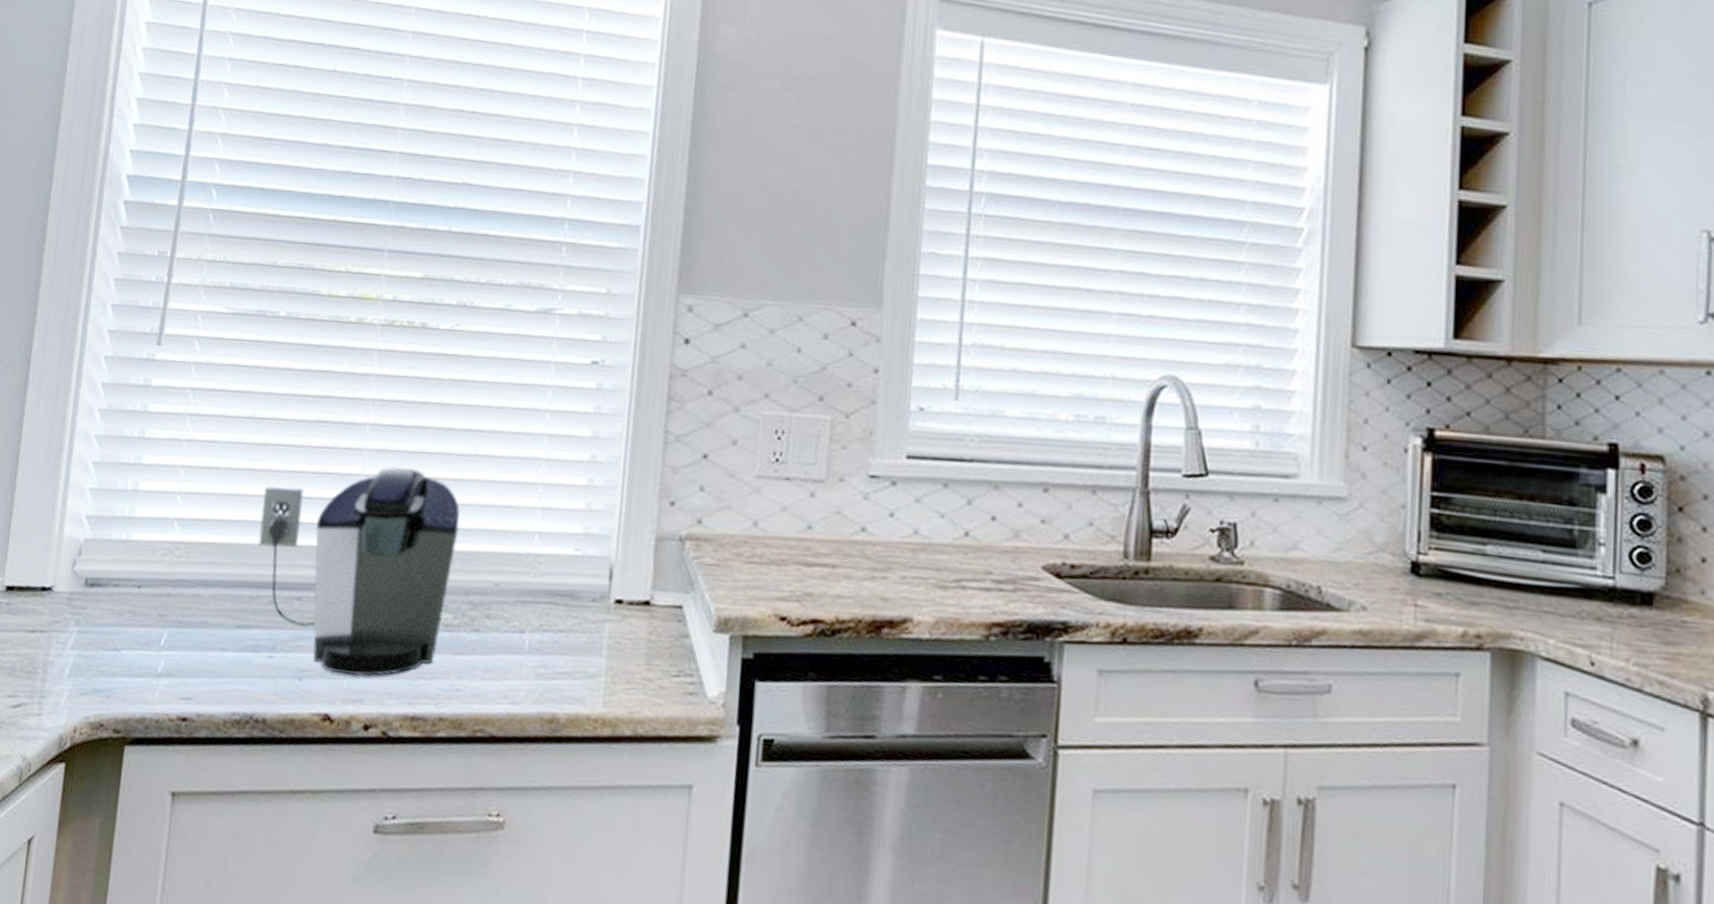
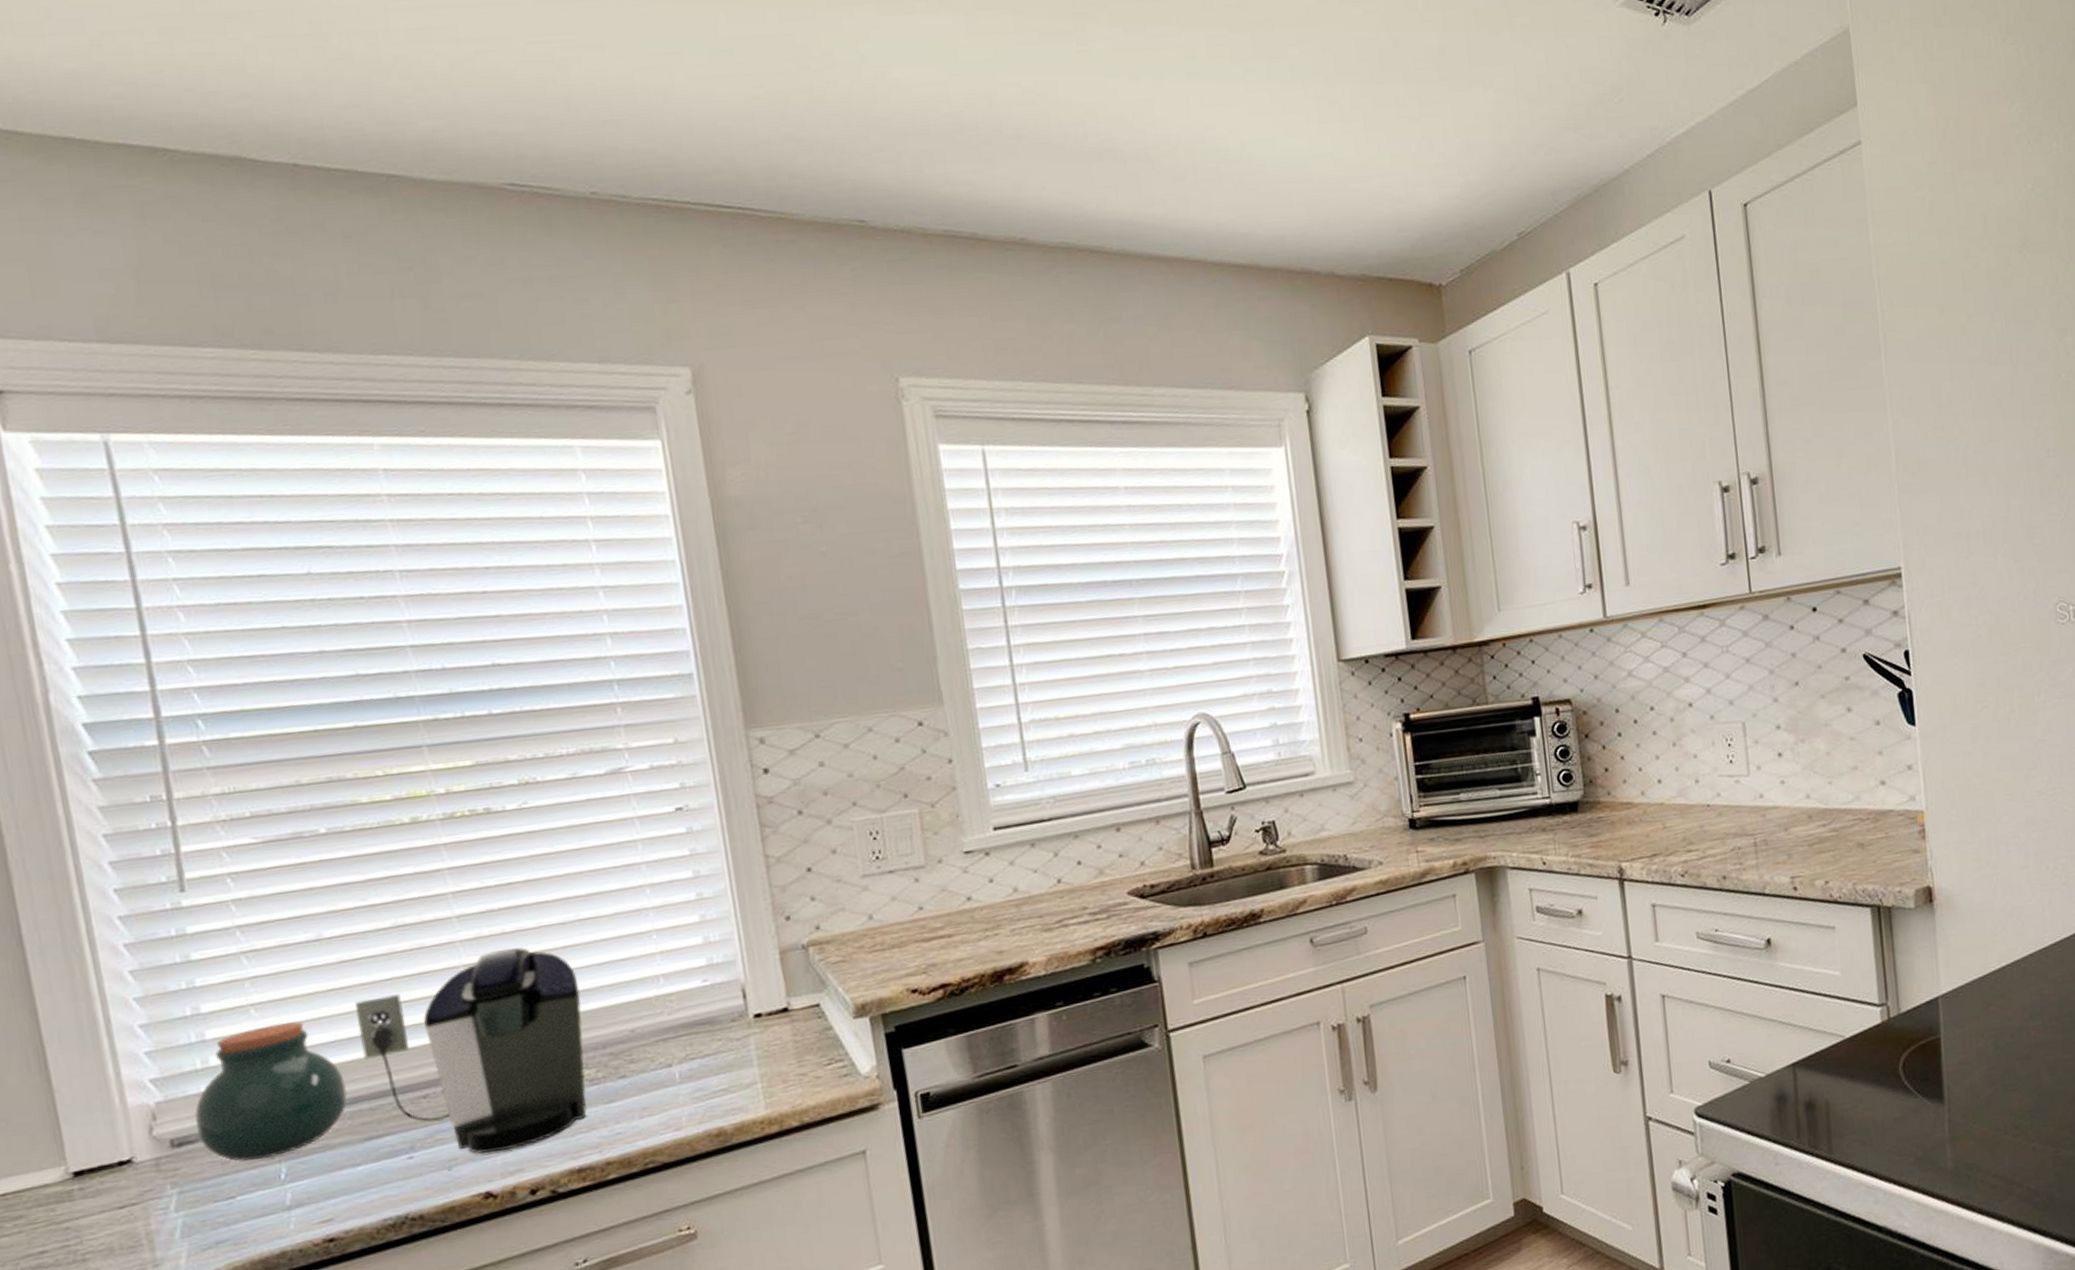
jar: none [108,489,237,620] -> present [195,1021,348,1161]

